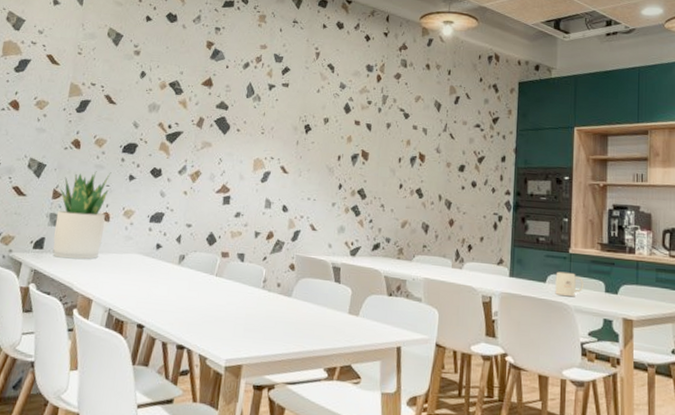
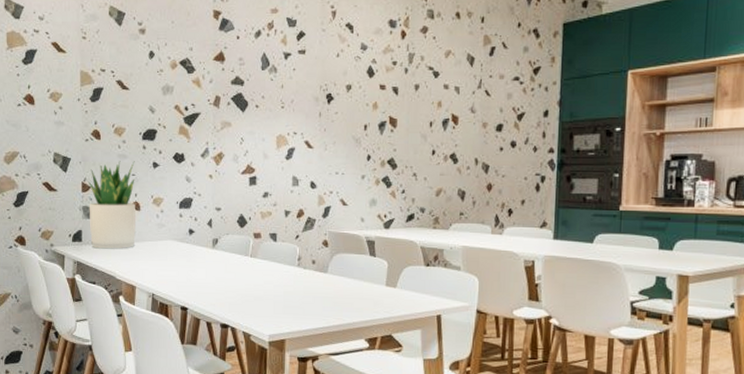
mug: present [555,271,583,297] -> none [603,230,635,256]

